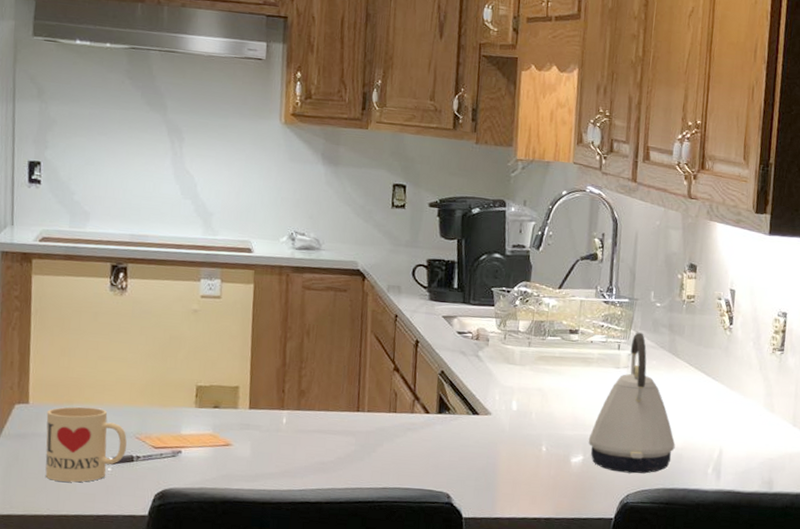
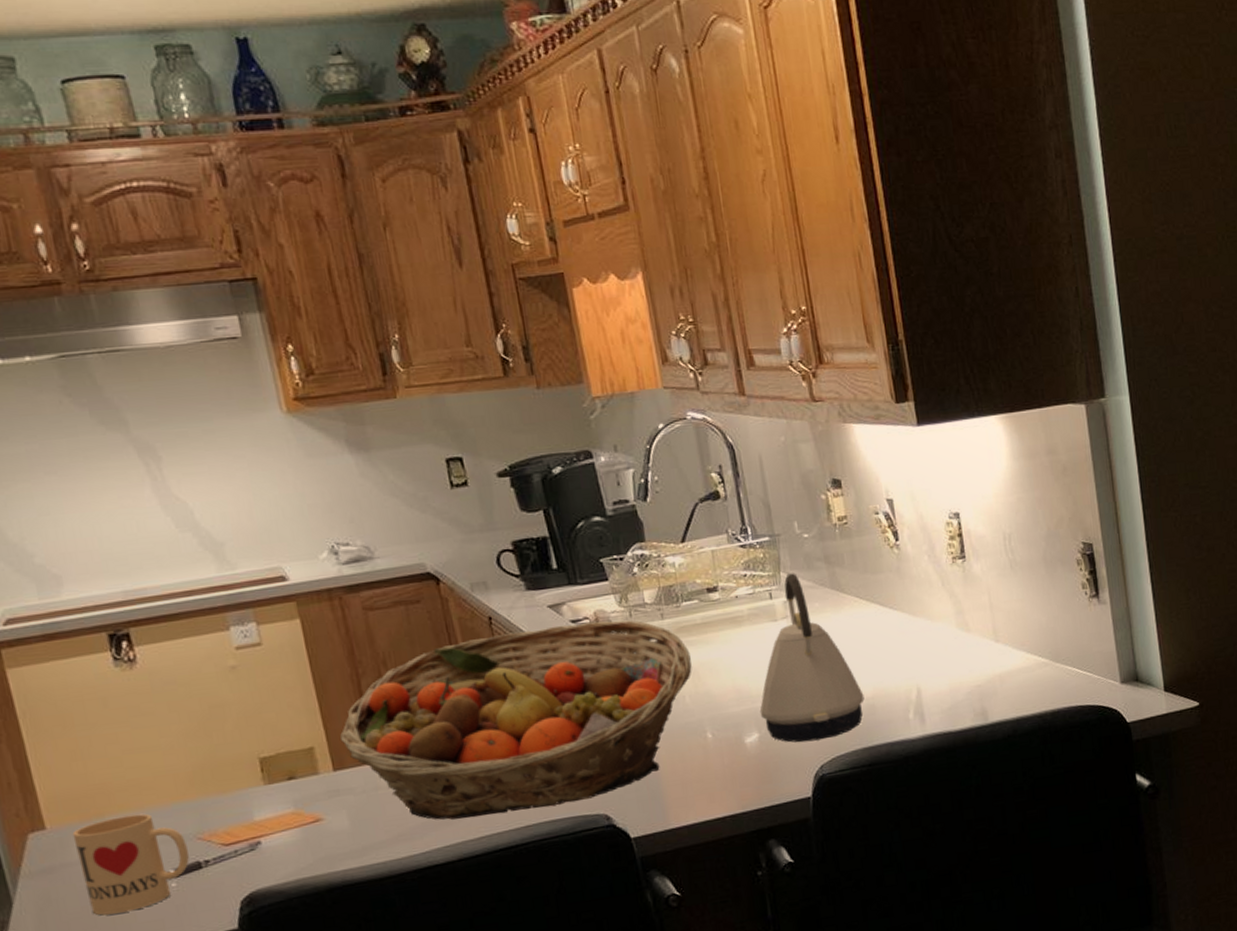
fruit basket: none [260,329,544,478] -> present [339,620,692,820]

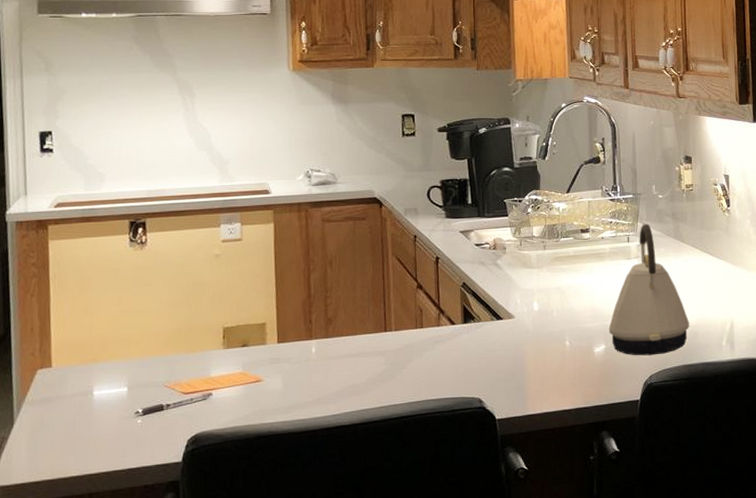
mug: present [72,813,190,916] -> none [71,362,155,441]
fruit basket: present [339,620,692,820] -> none [287,246,561,391]

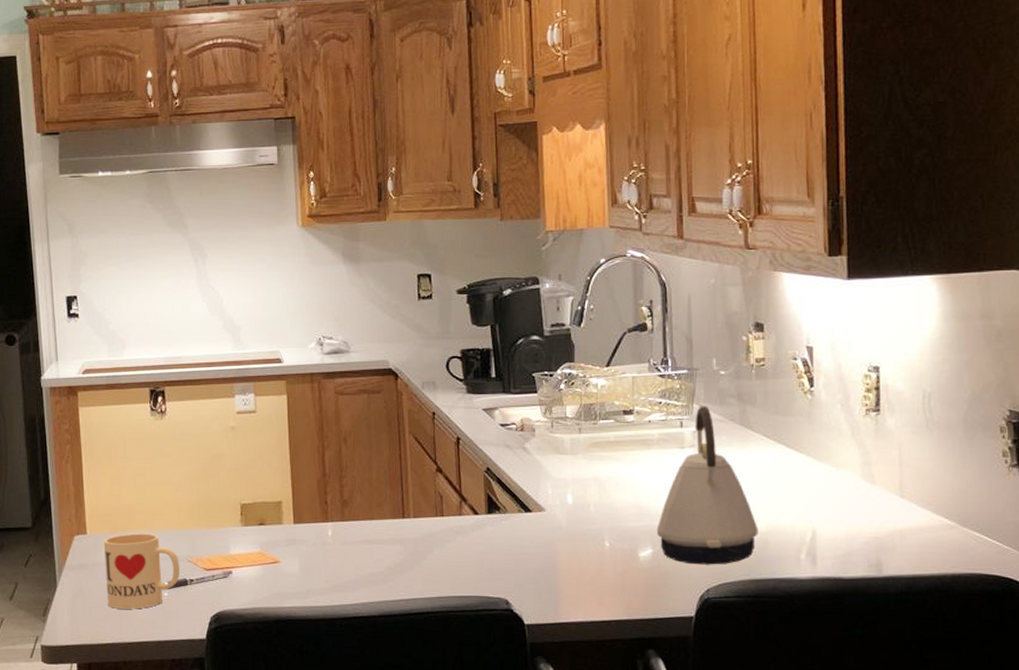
mug: none [71,362,155,441] -> present [103,533,179,609]

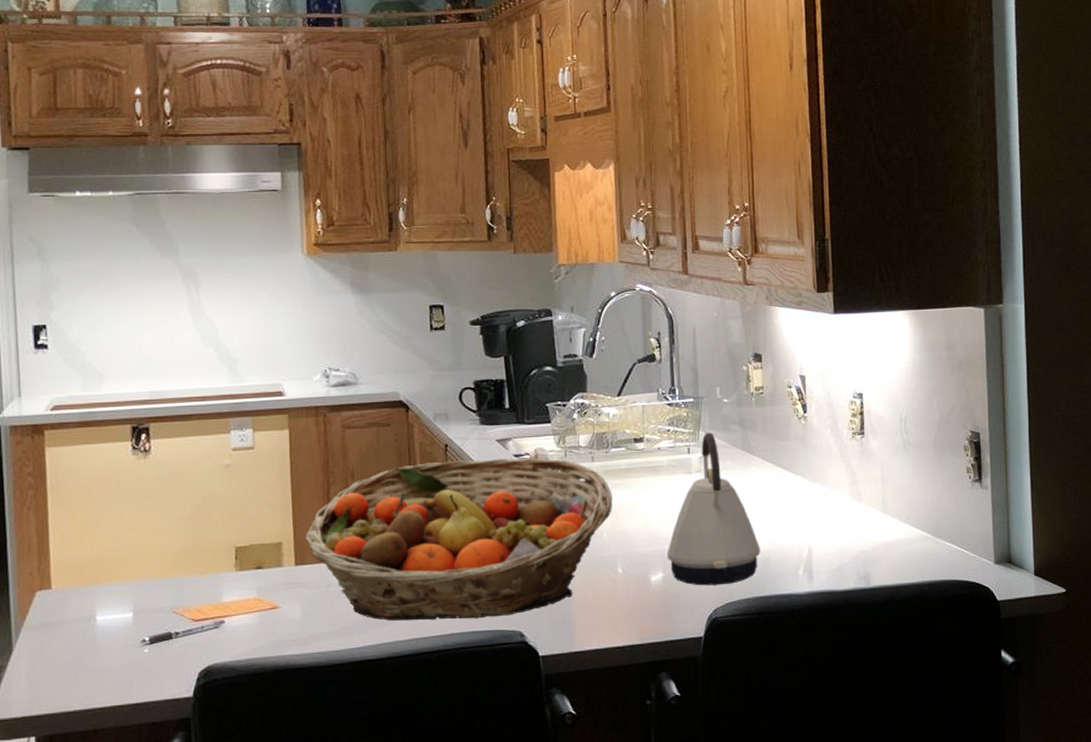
mug: present [103,533,179,609] -> none [72,585,163,671]
fruit basket: none [302,427,600,584] -> present [305,457,612,621]

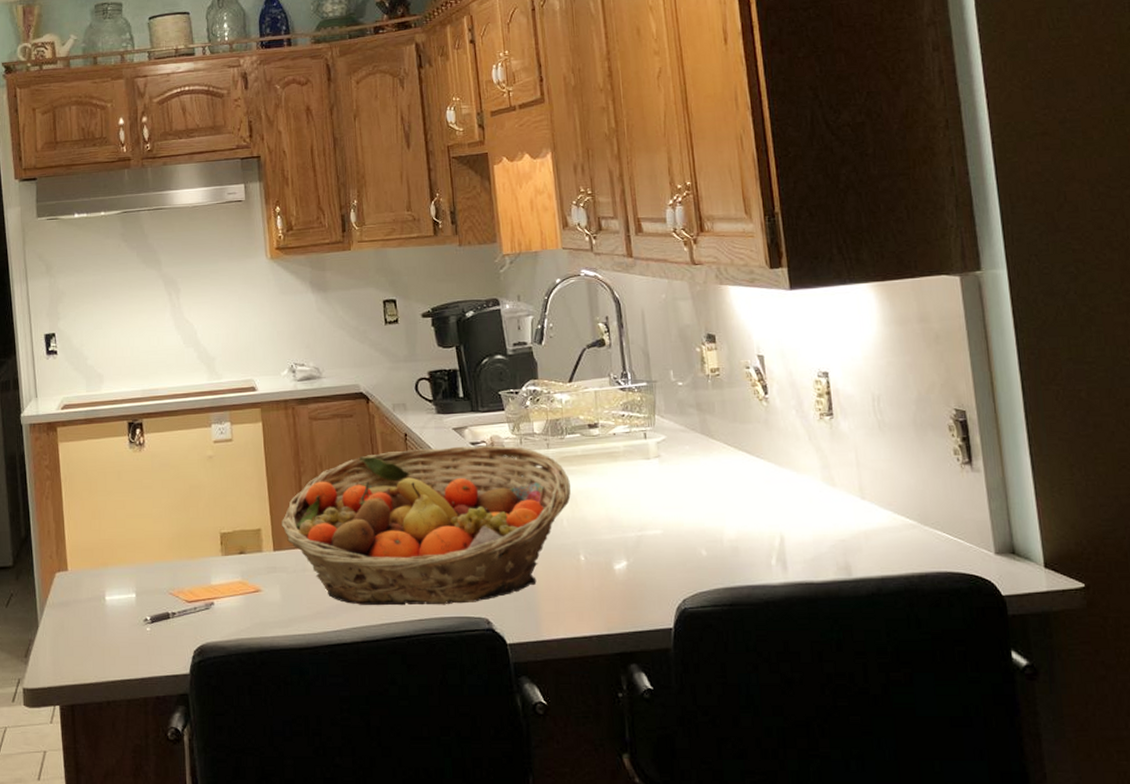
kettle: present [666,432,761,586] -> none [629,416,728,575]

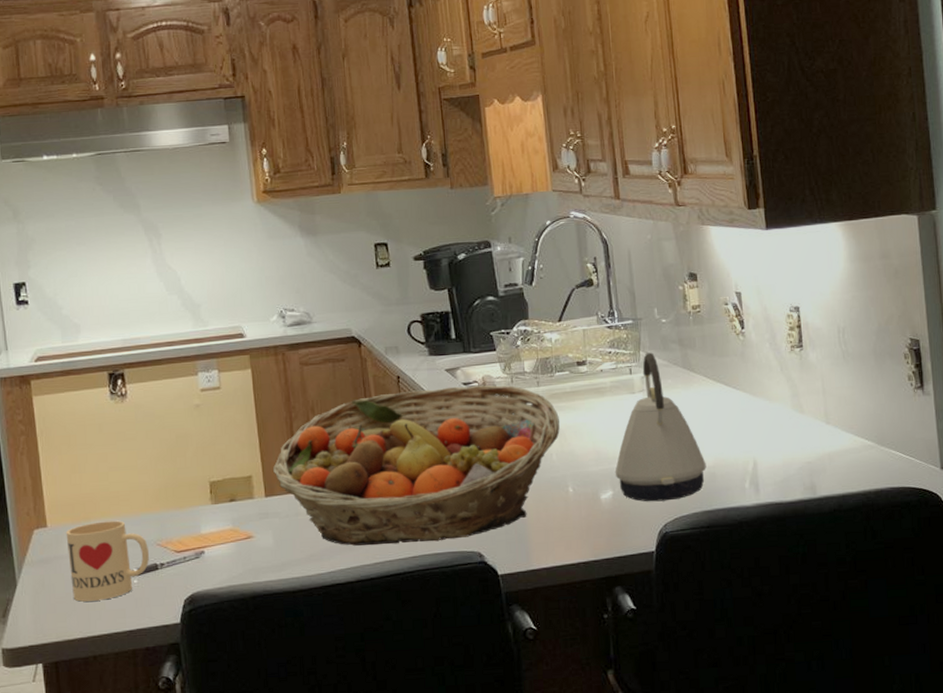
mug: none [85,567,161,646] -> present [66,520,149,602]
kettle: none [629,416,728,575] -> present [615,352,707,502]

